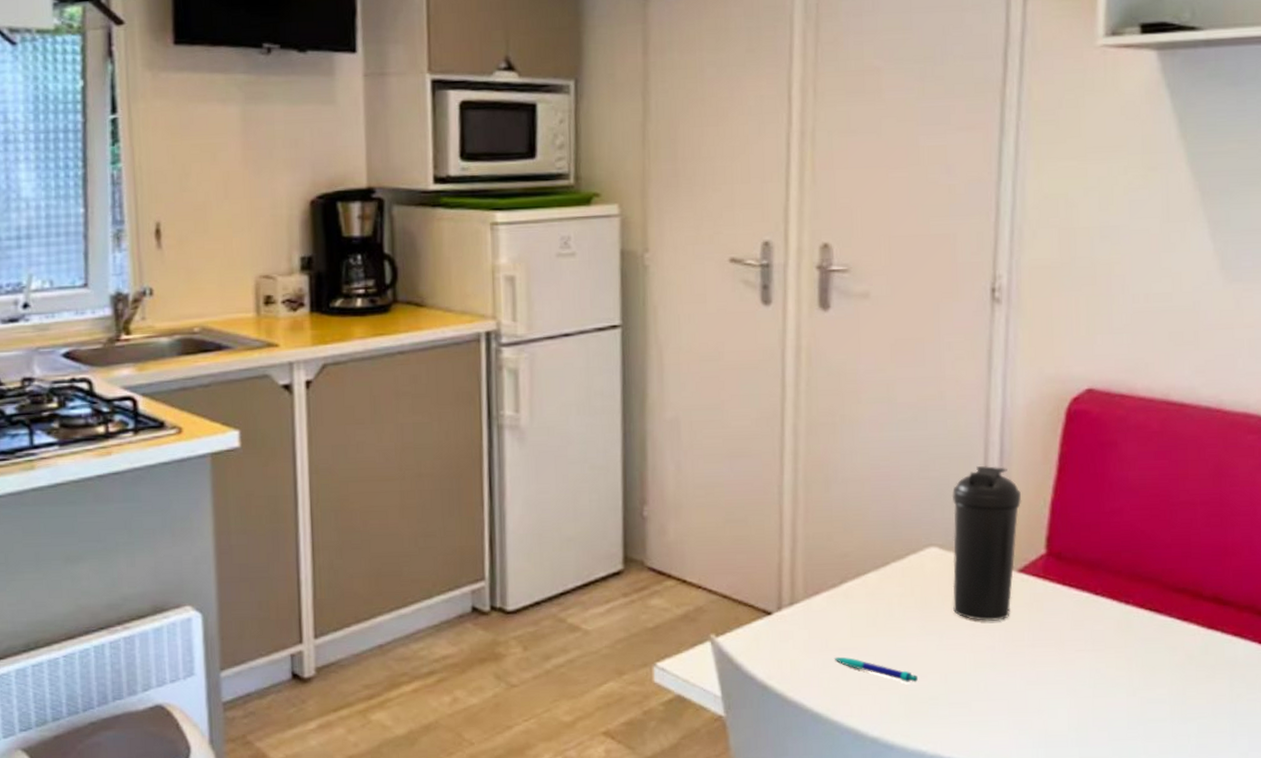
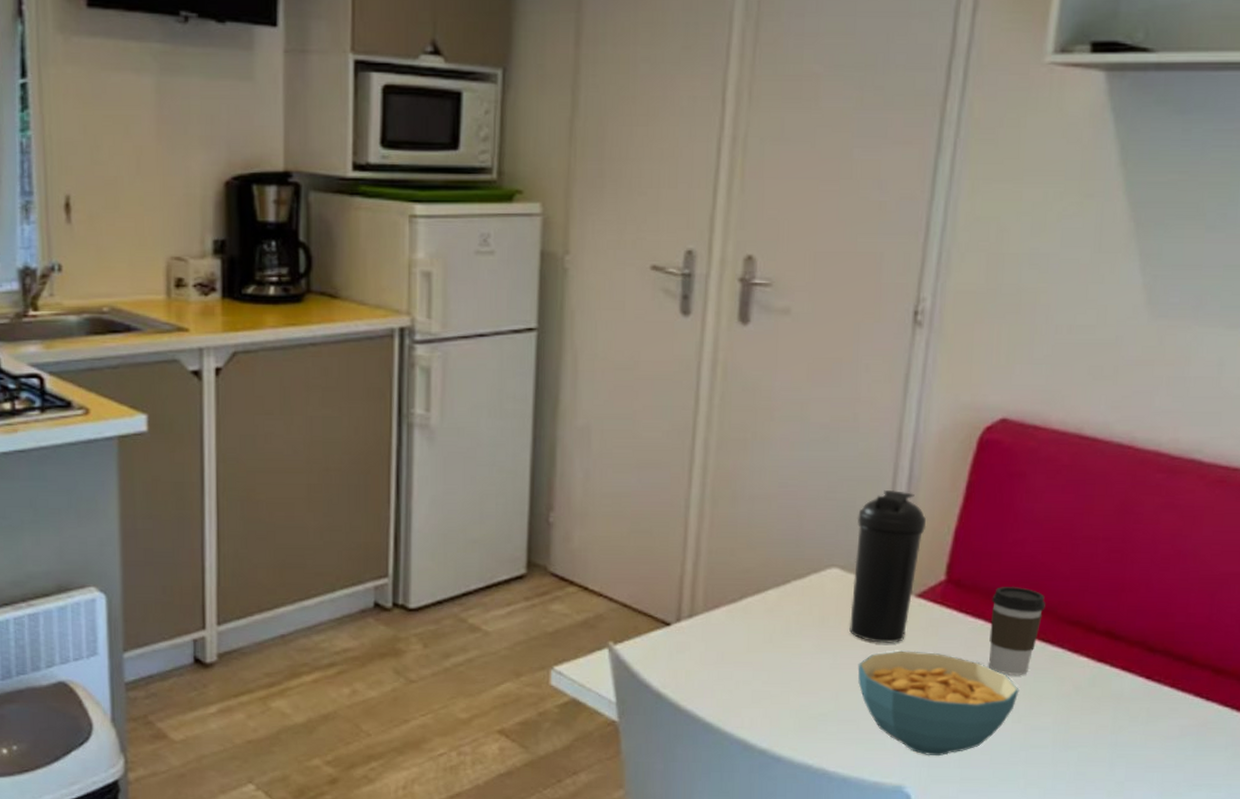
pen: present [834,656,918,683] -> none [728,670,809,699]
cereal bowl: none [964,627,1131,736] -> present [857,650,1020,756]
coffee cup: none [1094,556,1150,647] -> present [989,587,1046,675]

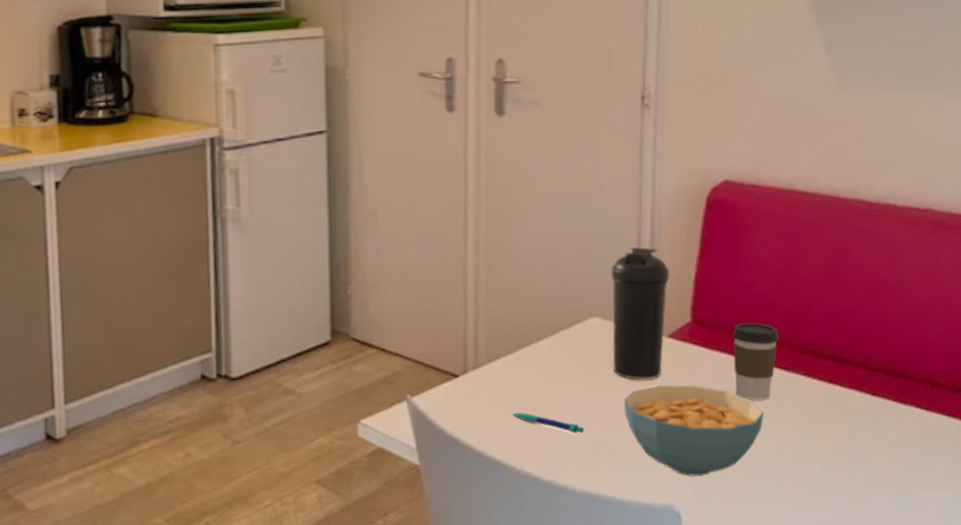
pen: none [728,670,809,699] -> present [512,412,584,434]

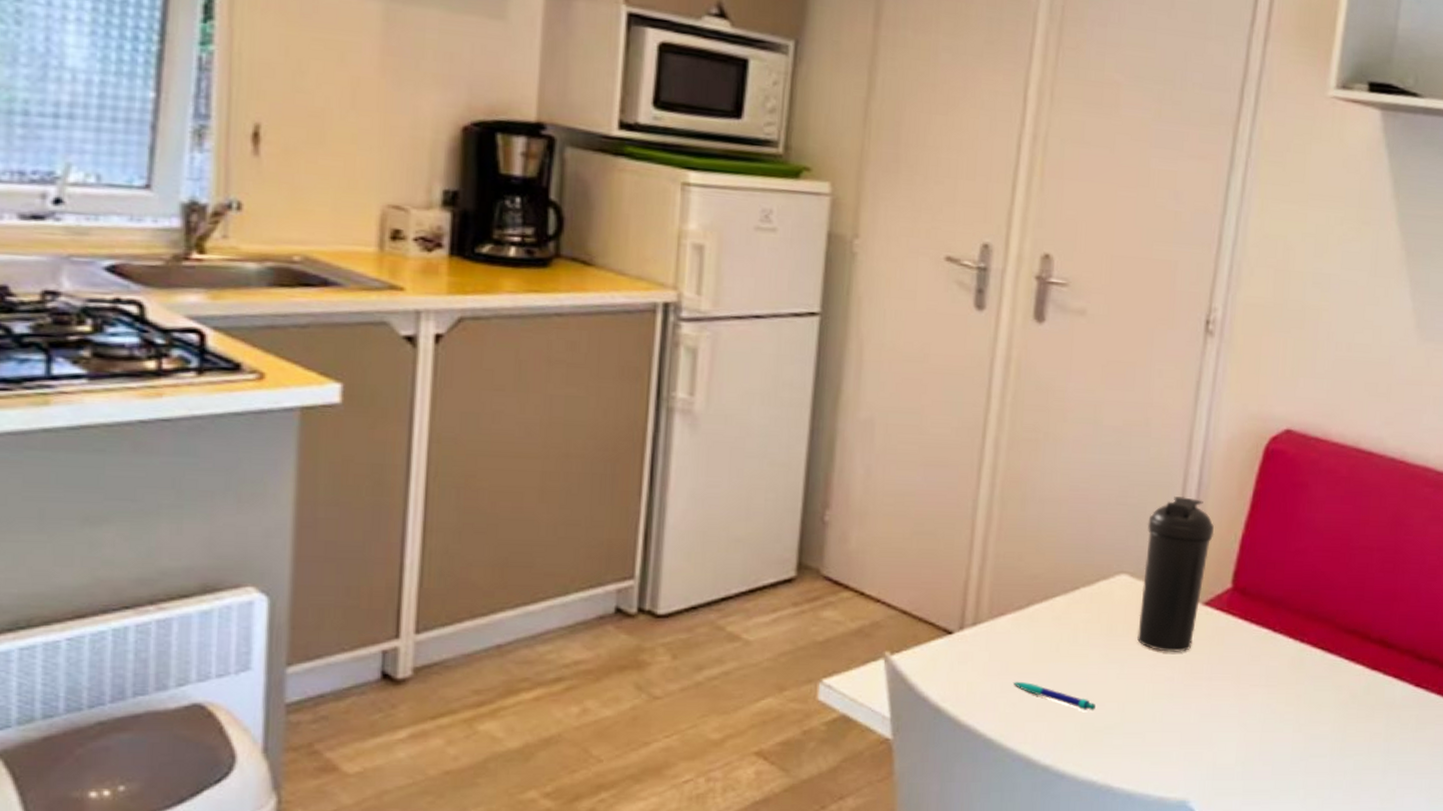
cereal bowl: present [623,384,765,477] -> none [1144,660,1300,769]
coffee cup: present [732,323,779,400] -> none [1272,595,1325,684]

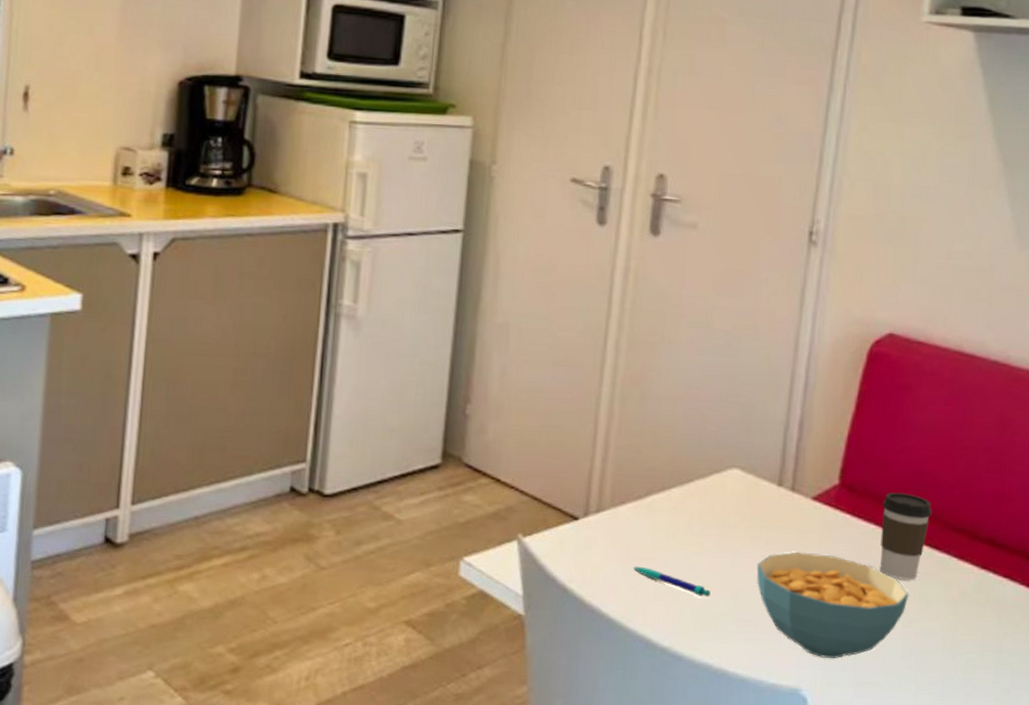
water bottle: present [1137,496,1214,652] -> none [749,396,821,544]
cereal bowl: none [1144,660,1300,769] -> present [756,552,909,659]
coffee cup: none [1272,595,1325,684] -> present [880,492,932,580]

